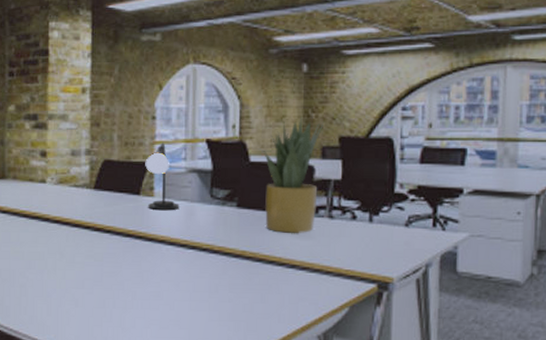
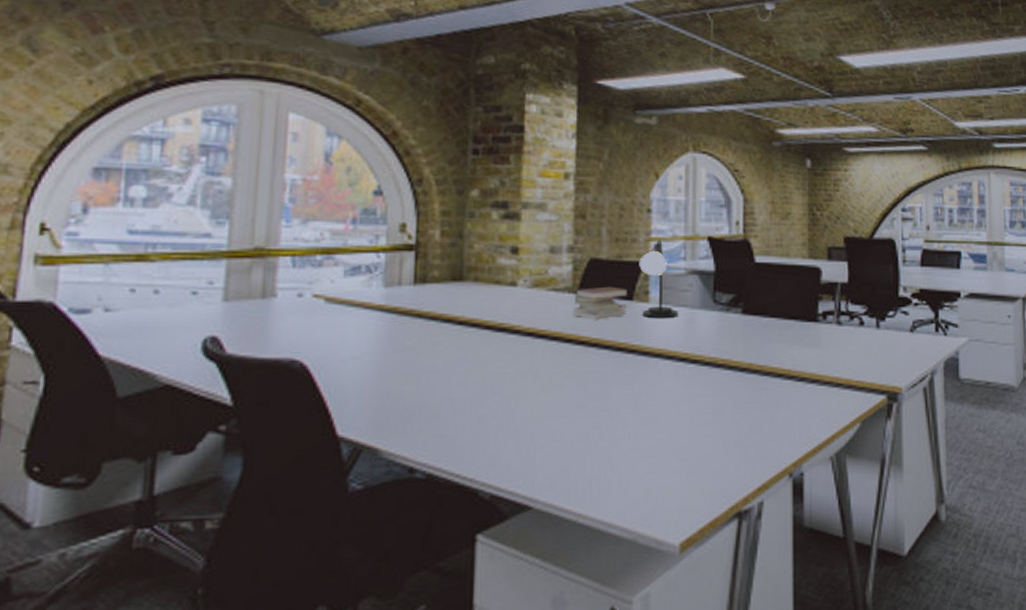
books: none [91,183,135,210] -> present [573,286,627,319]
planter: present [263,116,325,234] -> none [768,214,830,343]

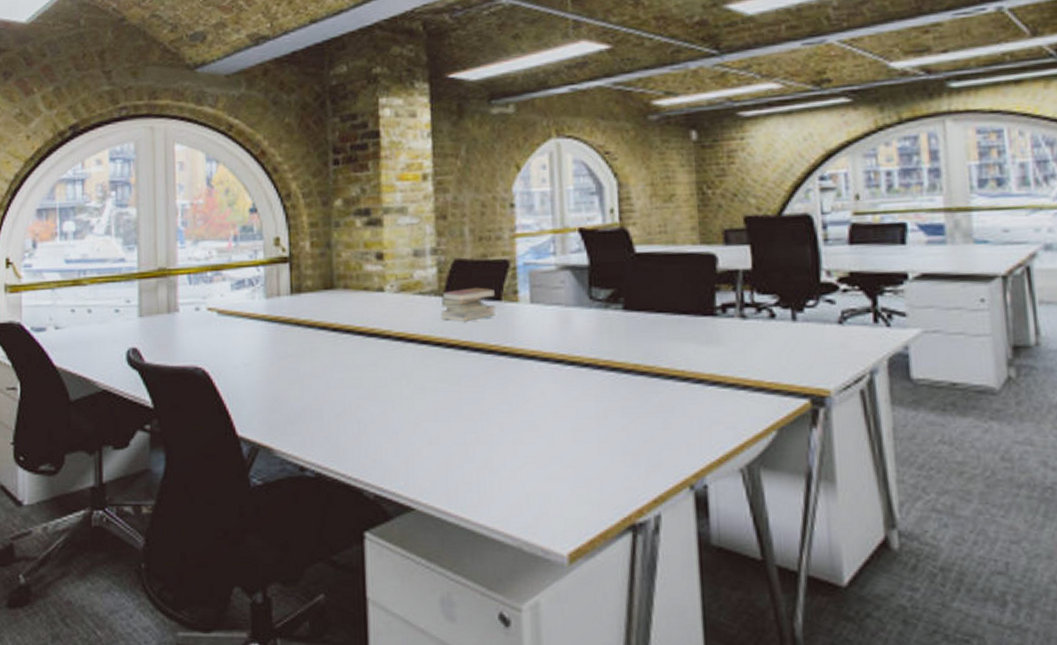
desk lamp: present [639,239,679,319] -> none [505,235,552,319]

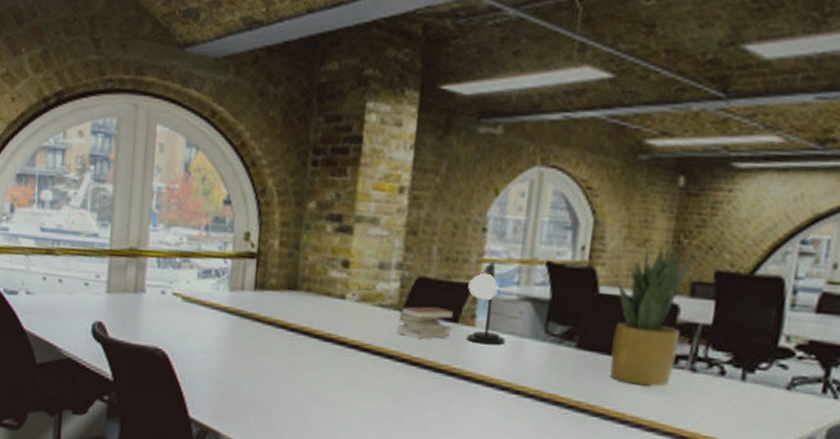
desk lamp: none [505,235,552,319] -> present [467,261,506,345]
planter: none [650,194,725,341] -> present [610,242,699,387]

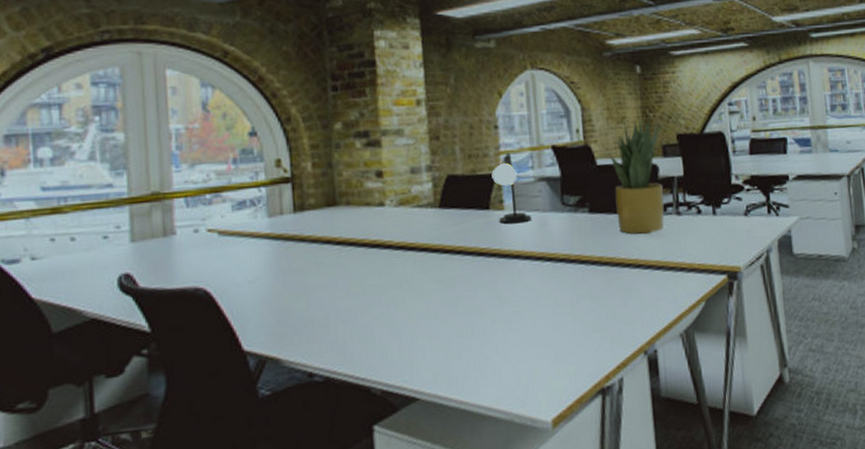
books: present [397,306,453,339] -> none [437,198,485,230]

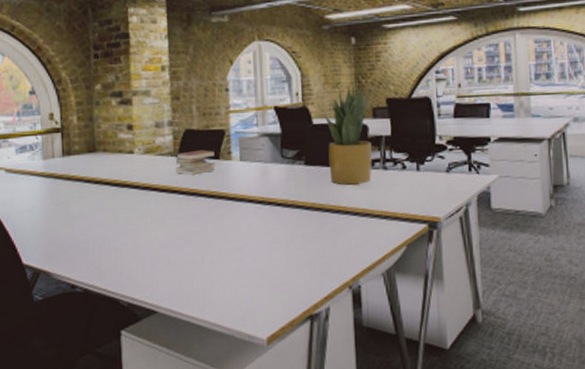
books: none [437,198,485,230] -> present [176,149,216,175]
desk lamp: present [491,152,532,224] -> none [222,111,255,172]

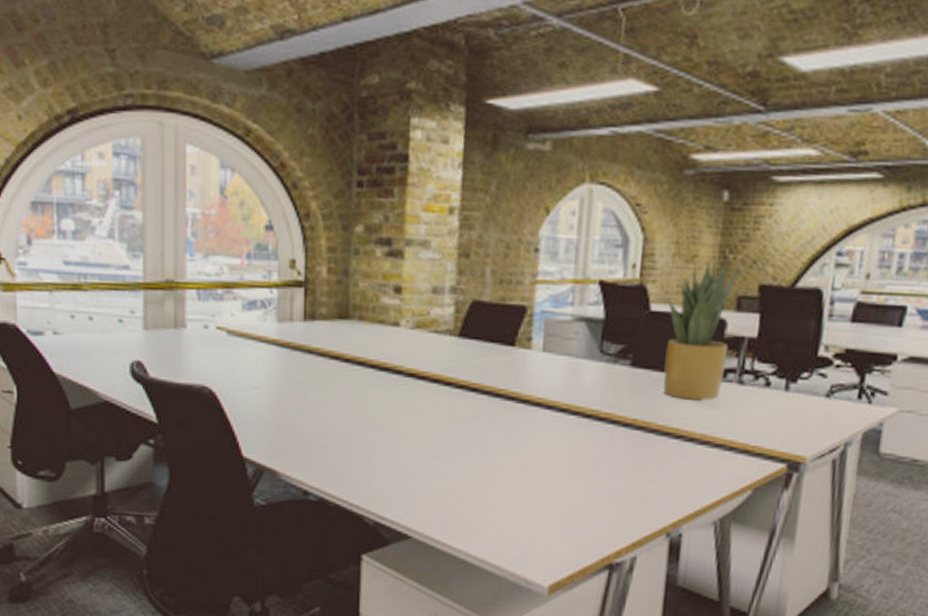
books: present [176,149,216,175] -> none [454,330,509,364]

